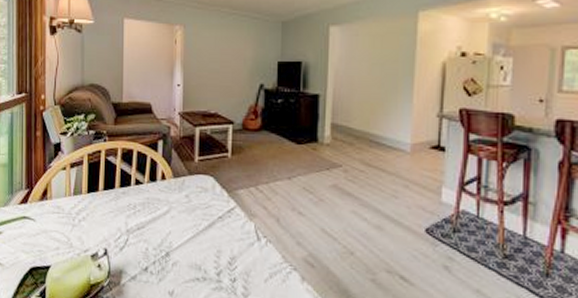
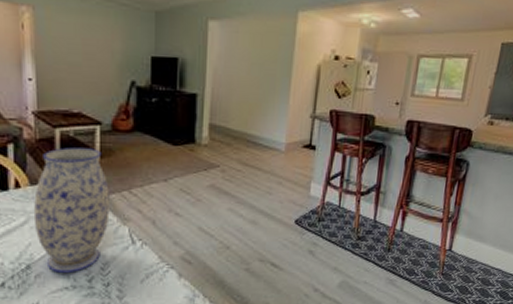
vase: none [174,144,238,265] -> present [33,147,110,274]

